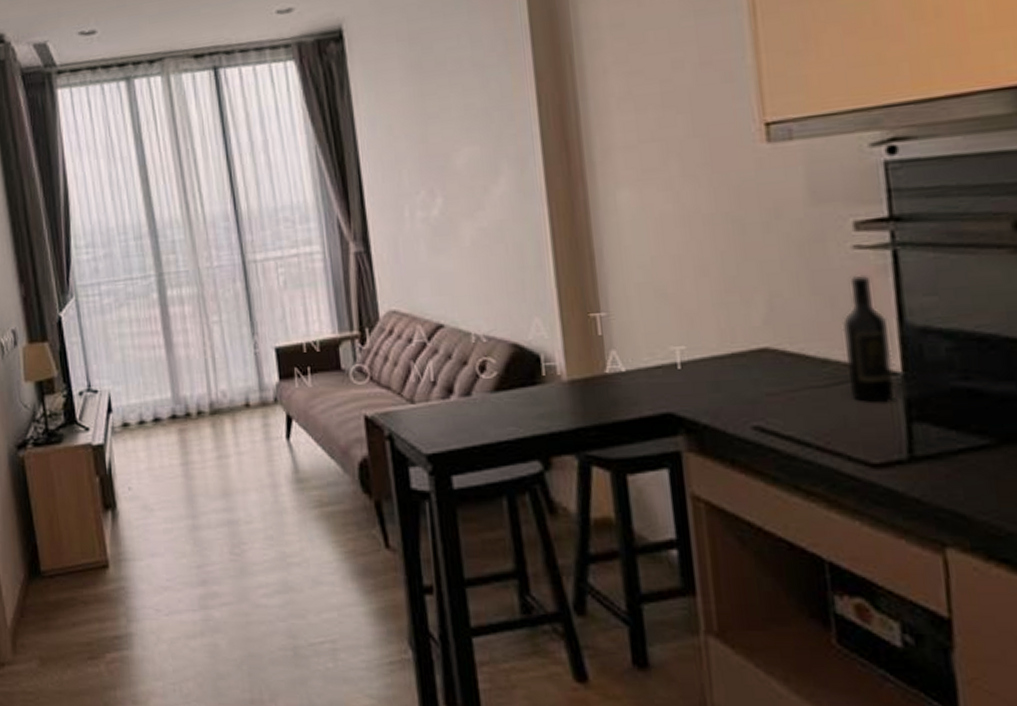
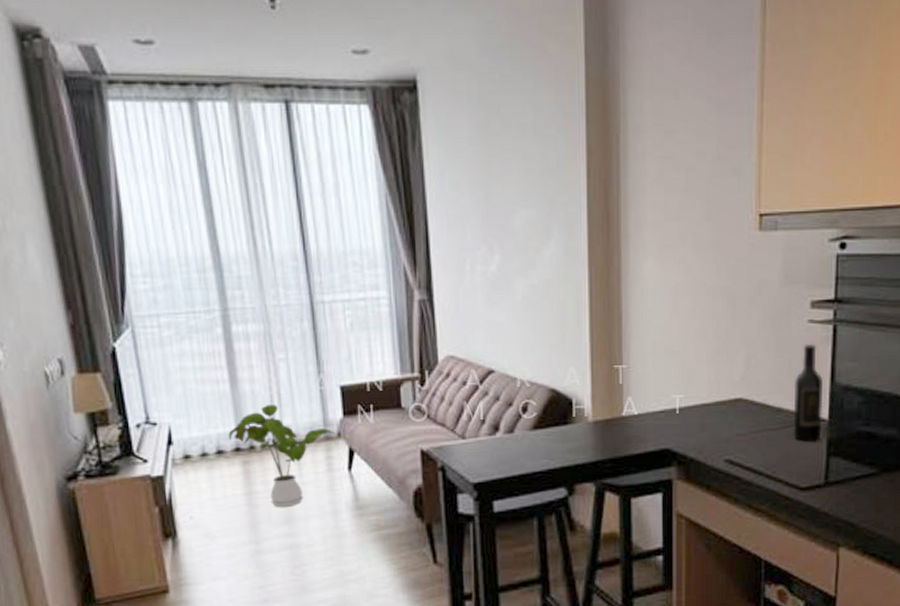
house plant: none [164,369,274,480] -> present [228,405,338,508]

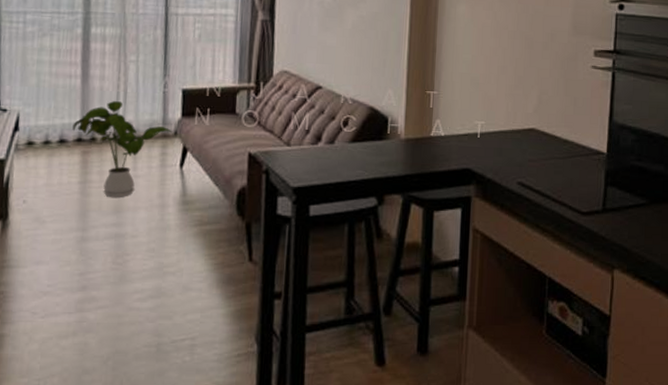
wine bottle: present [793,343,824,441] -> none [576,86,604,171]

